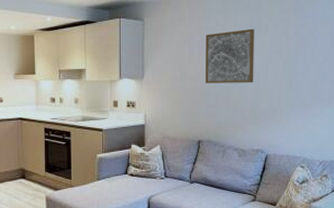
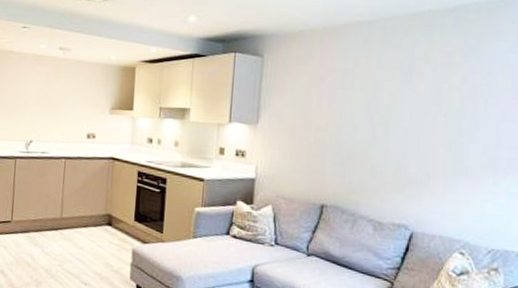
wall art: present [205,28,254,83] -> none [335,72,405,140]

